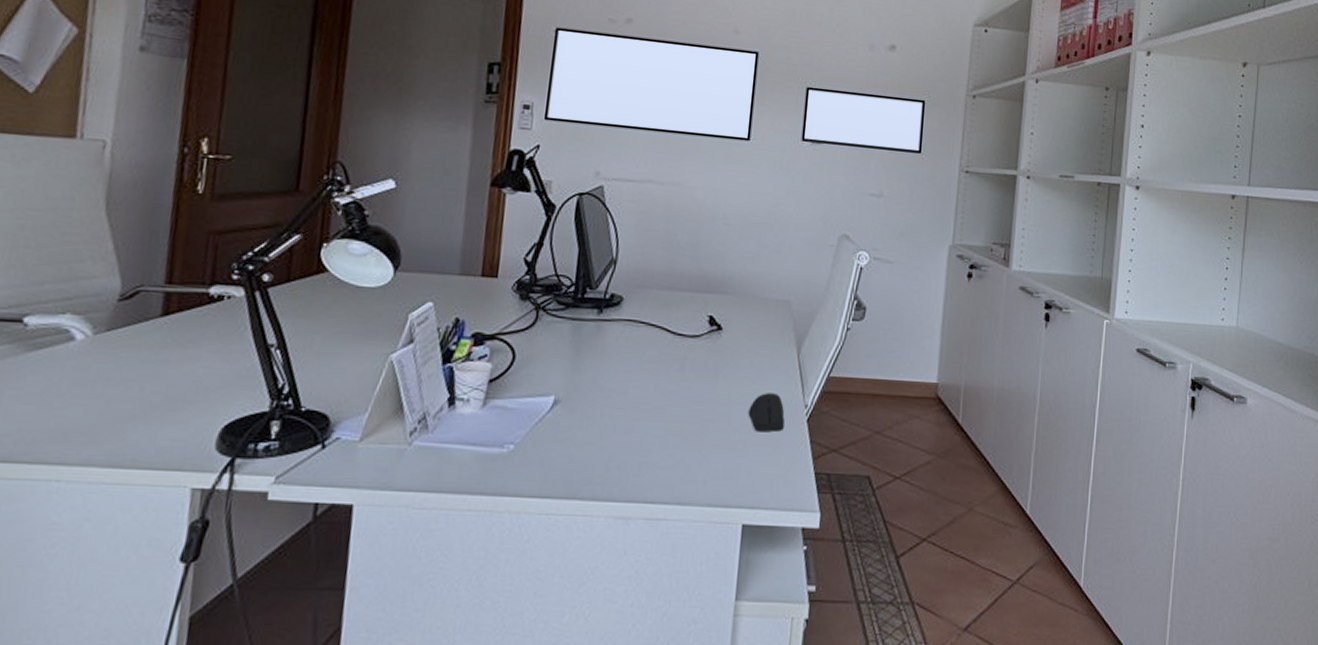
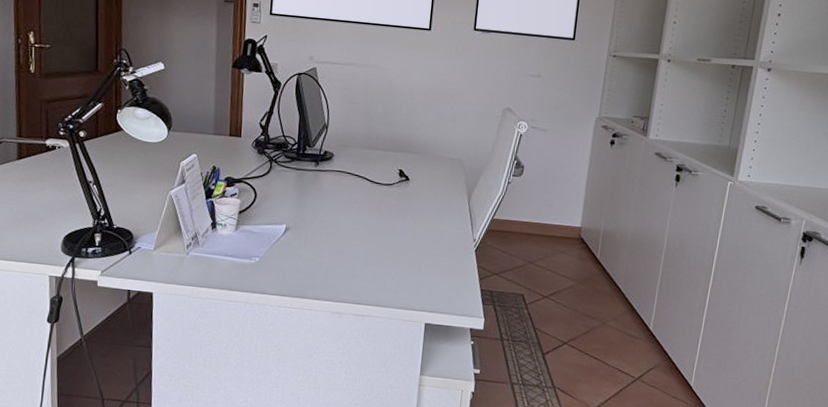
computer mouse: present [748,393,786,433] -> none [429,229,458,259]

